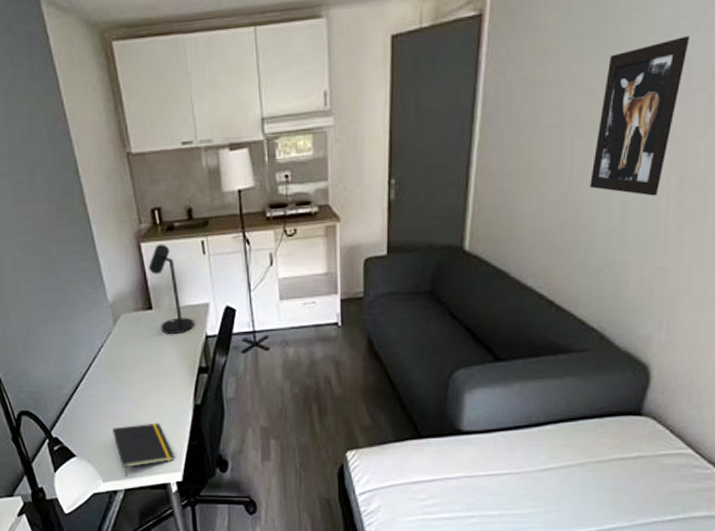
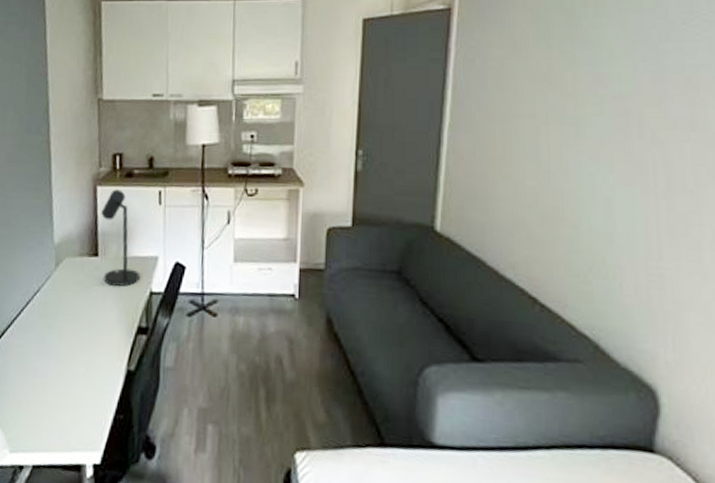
notepad: present [112,423,174,477] -> none [31,386,95,450]
wall art: present [590,36,691,196] -> none [569,45,661,196]

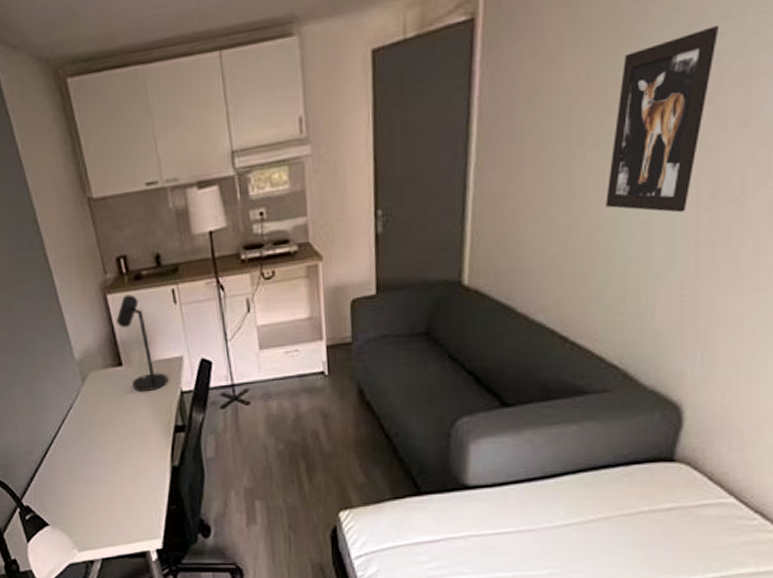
wall art: none [569,45,661,196] -> present [606,25,720,213]

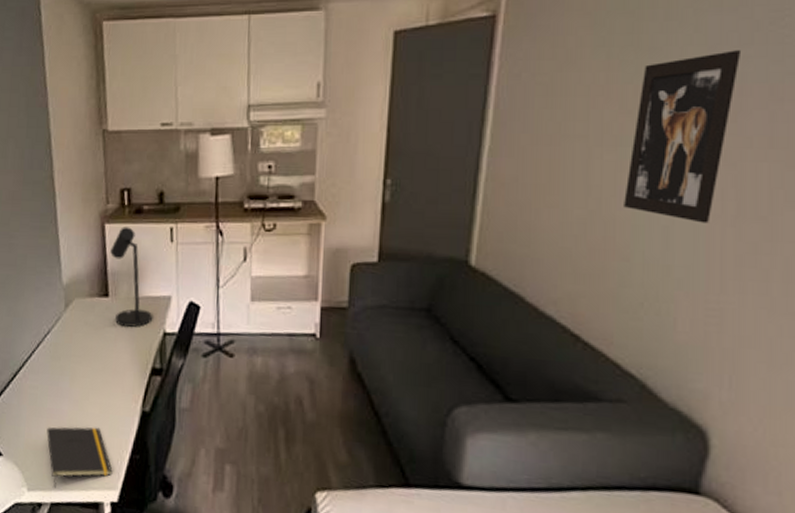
notepad: none [86,487,153,546] -> present [46,427,112,488]

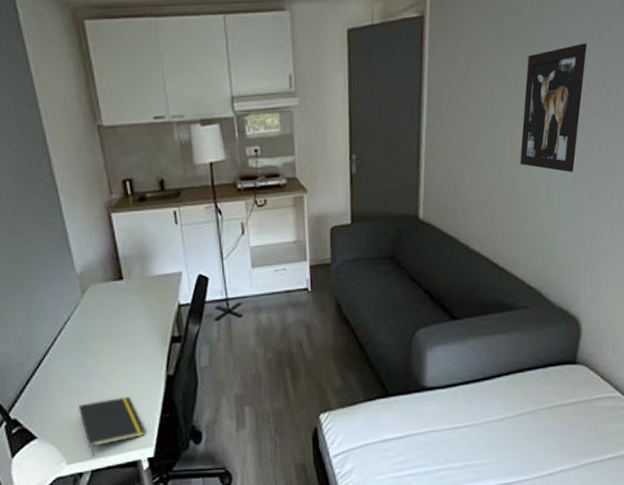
desk lamp: present [110,227,152,327] -> none [119,214,166,304]

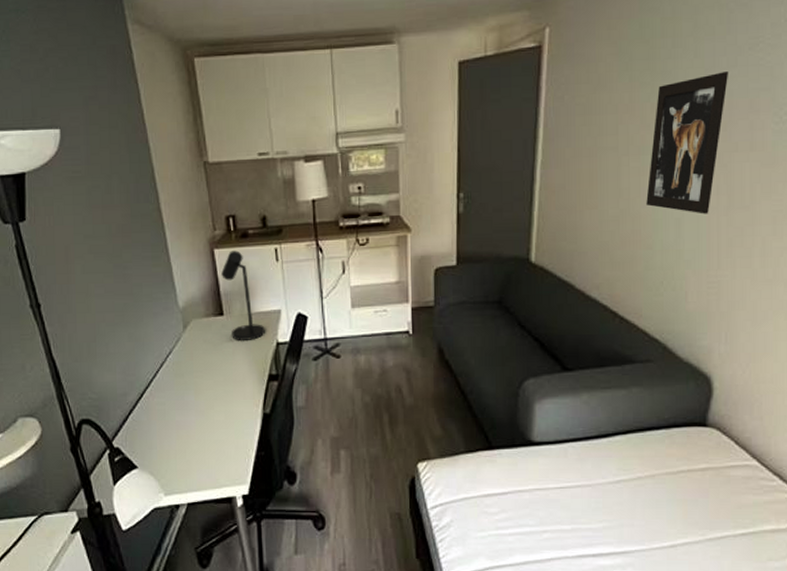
notepad: present [79,396,145,457] -> none [177,432,240,490]
desk lamp: none [119,214,166,304] -> present [221,250,265,340]

